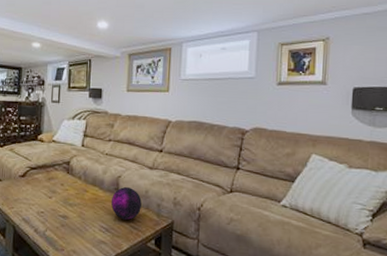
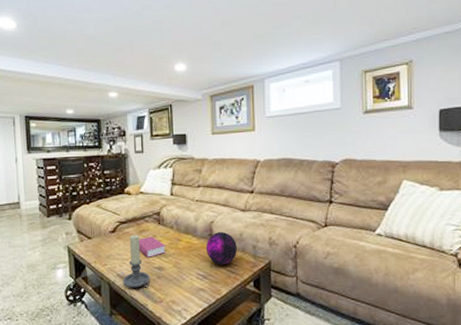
candle holder: none [27,181,54,235] -> present [122,234,150,288]
book: none [46,184,72,205] -> present [138,236,166,258]

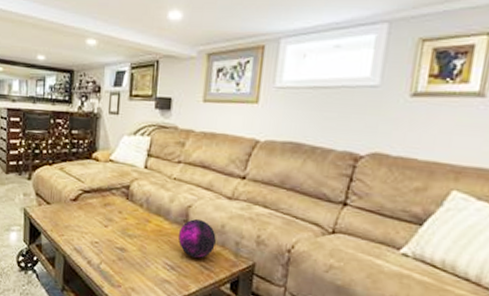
candle holder: present [122,234,150,288] -> none [79,206,110,269]
book: present [138,236,166,258] -> none [101,211,132,236]

